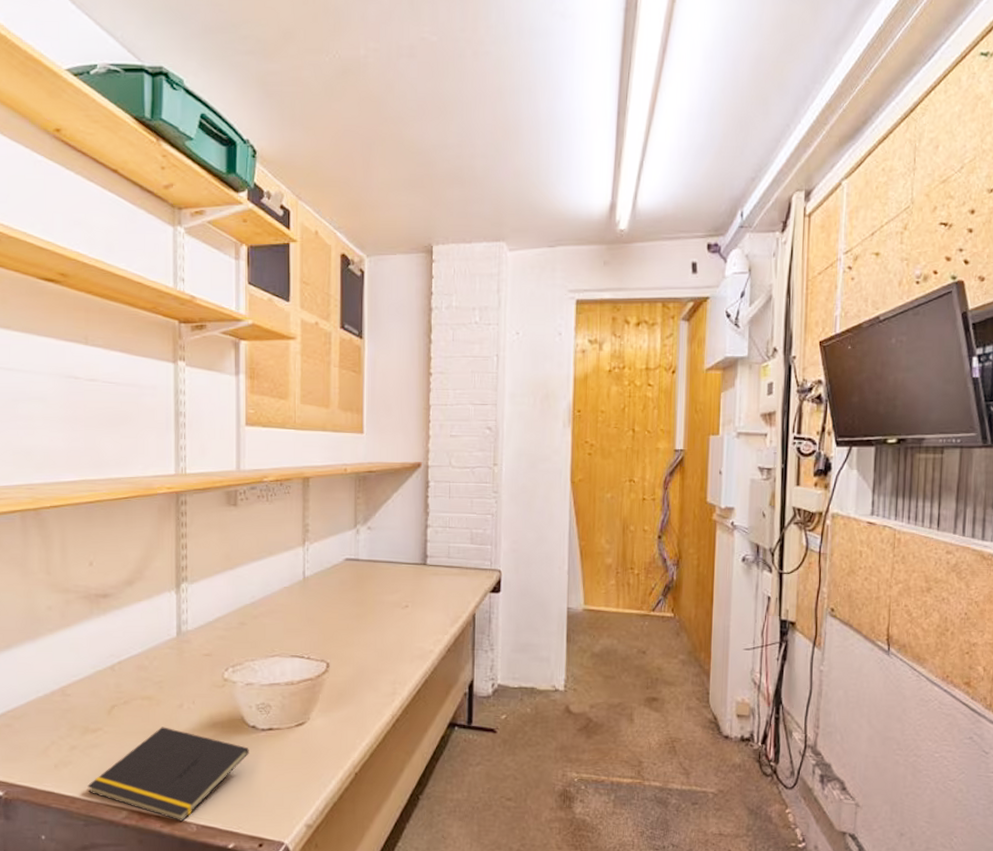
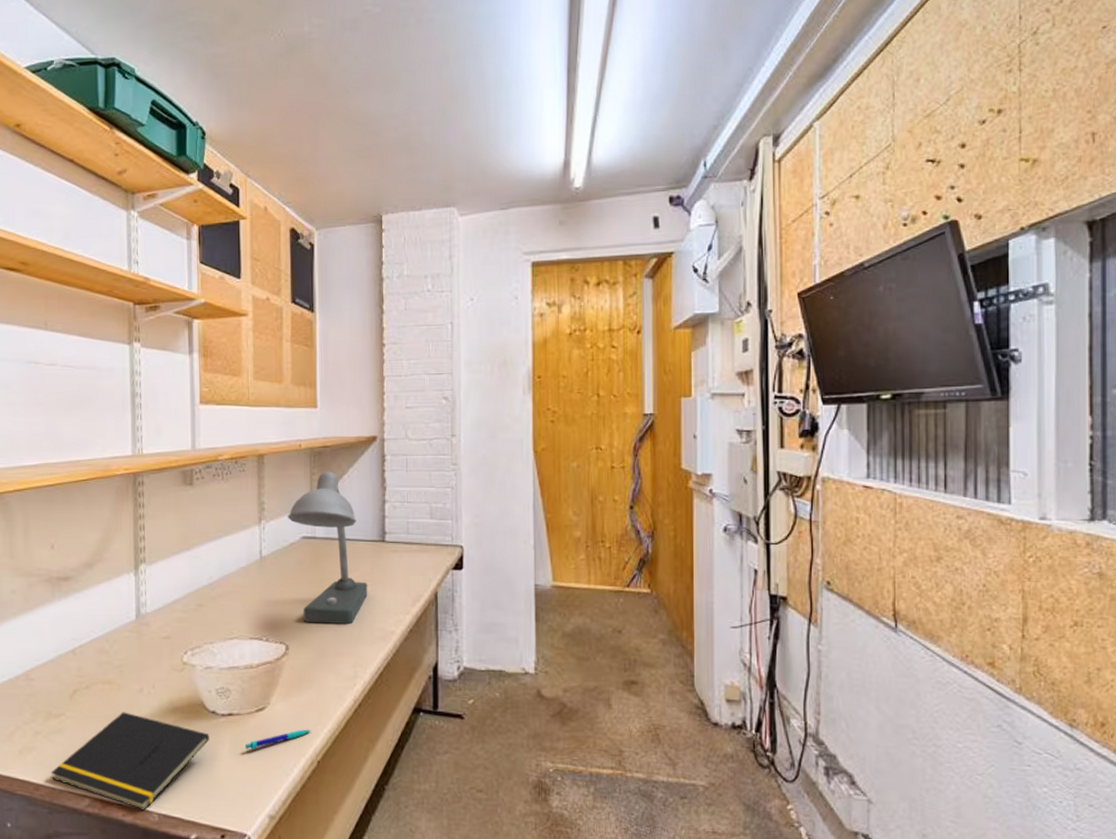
pen: none [285,743,351,763] -> present [246,729,312,750]
desk lamp: none [331,495,409,644] -> present [287,471,368,625]

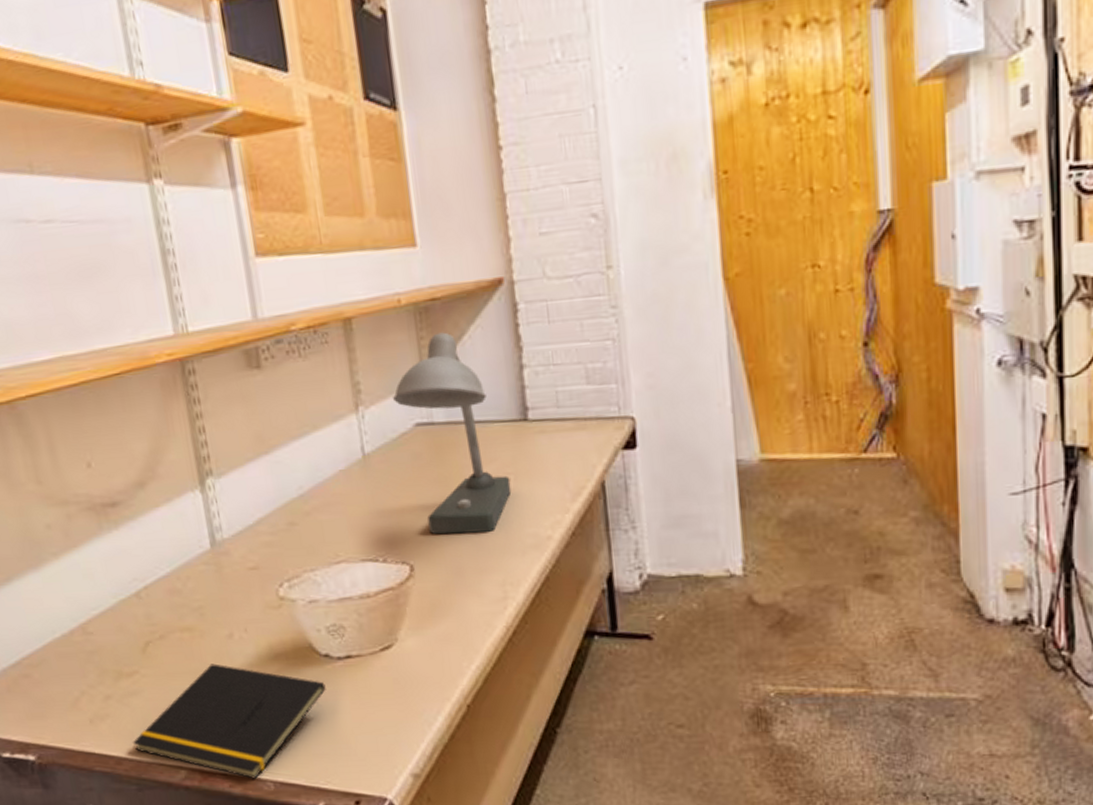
pen: present [246,729,312,750] -> none [372,667,456,698]

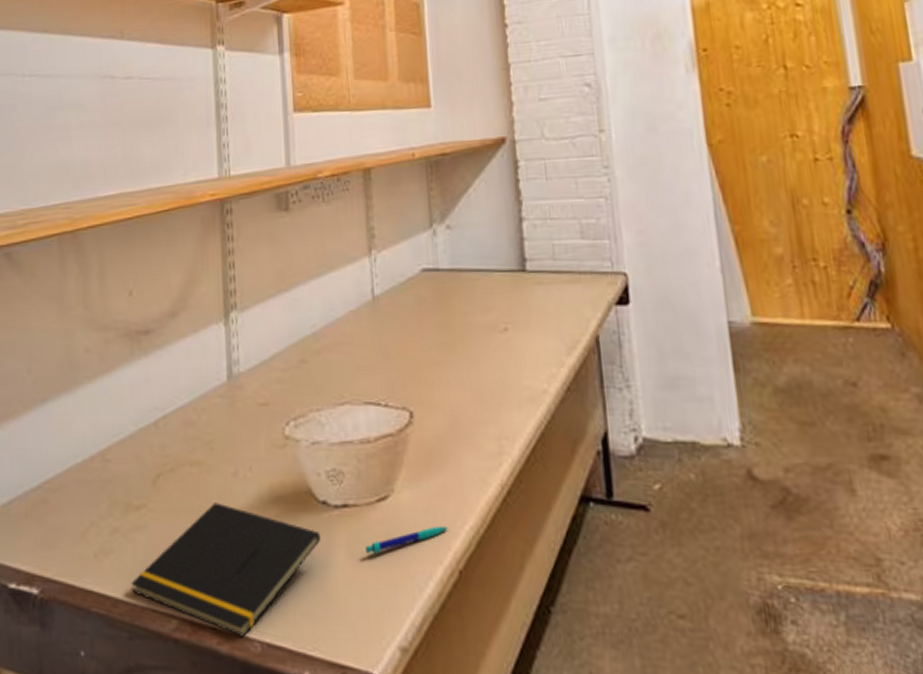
pen: none [372,667,456,698] -> present [366,525,450,554]
desk lamp: present [392,332,512,535] -> none [402,184,509,383]

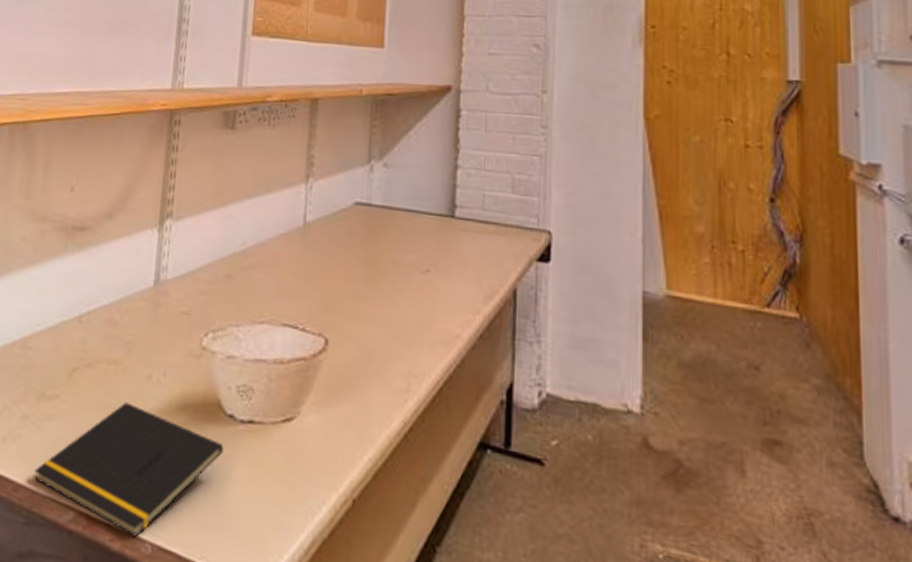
pen: present [366,525,450,554] -> none [265,453,349,473]

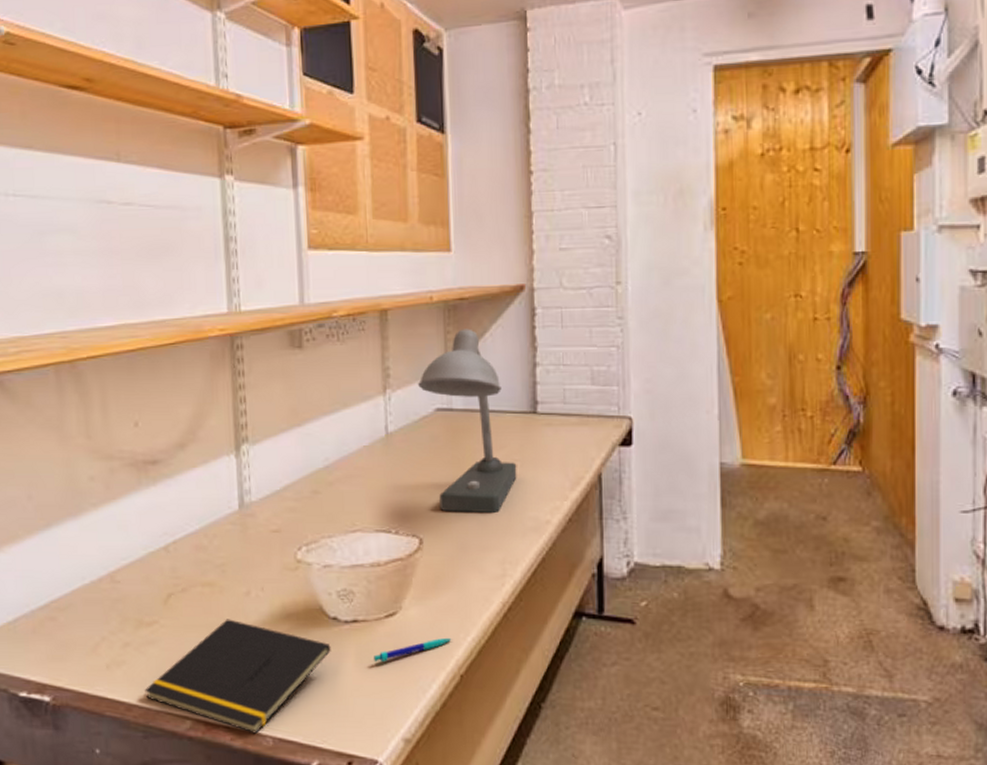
pen: none [265,453,349,473] -> present [374,637,453,662]
desk lamp: none [339,124,430,320] -> present [417,329,517,514]

